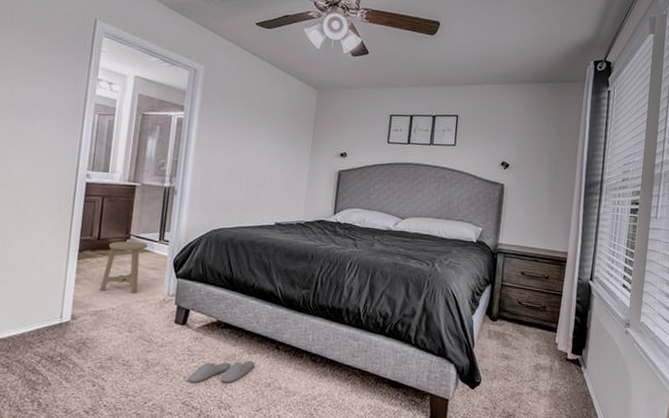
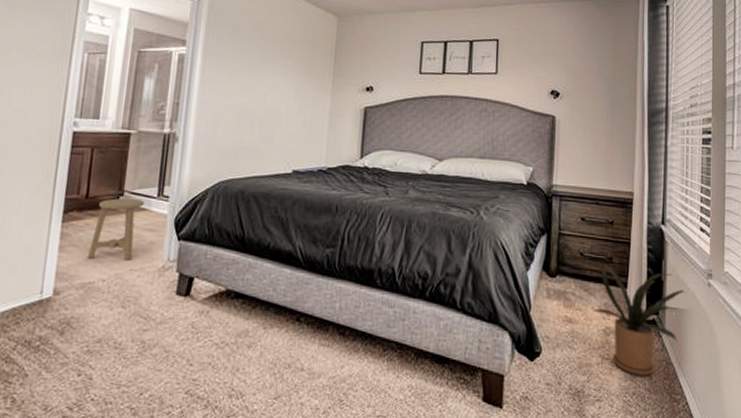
slippers: present [188,360,255,383] -> none [193,336,272,367]
house plant: none [526,309,606,405] -> present [593,261,686,376]

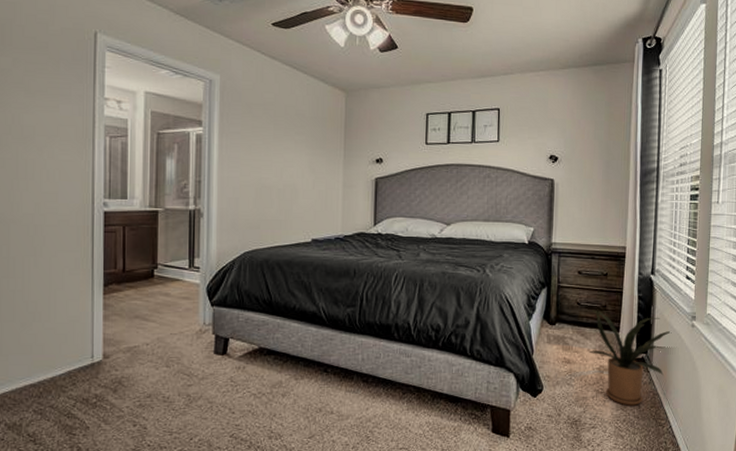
stool: present [86,198,144,260] -> none [130,271,177,325]

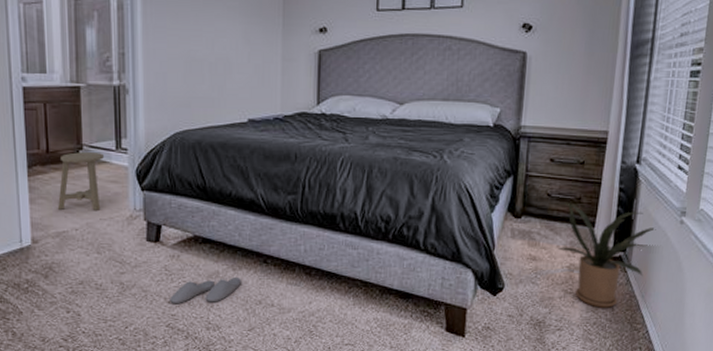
stool: none [130,271,177,325] -> present [57,152,104,210]
slippers: none [234,386,303,415] -> present [170,276,241,305]

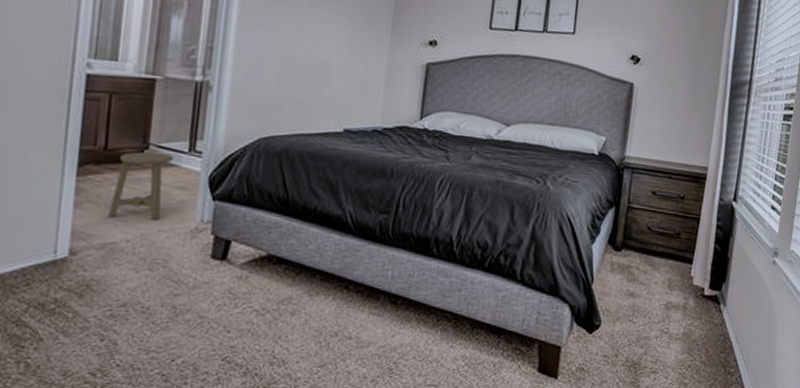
slippers: present [170,276,241,305] -> none [230,303,317,334]
house plant: present [557,202,656,308] -> none [656,236,750,350]

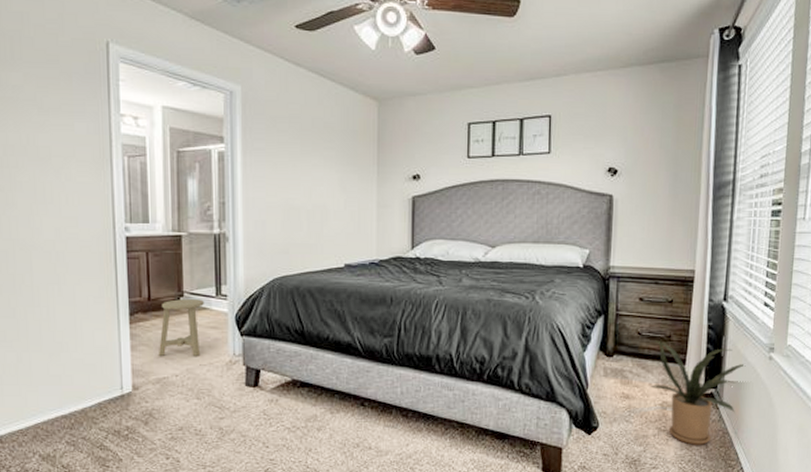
house plant: none [656,236,750,350] -> present [650,340,746,445]

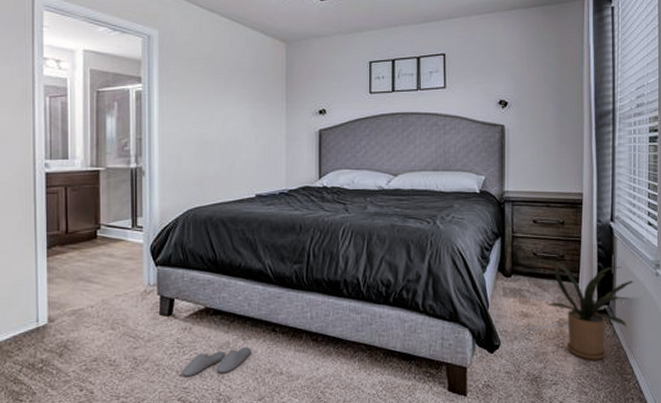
stool: present [158,299,204,356] -> none [74,231,120,288]
slippers: none [268,420,339,449] -> present [182,346,251,377]

